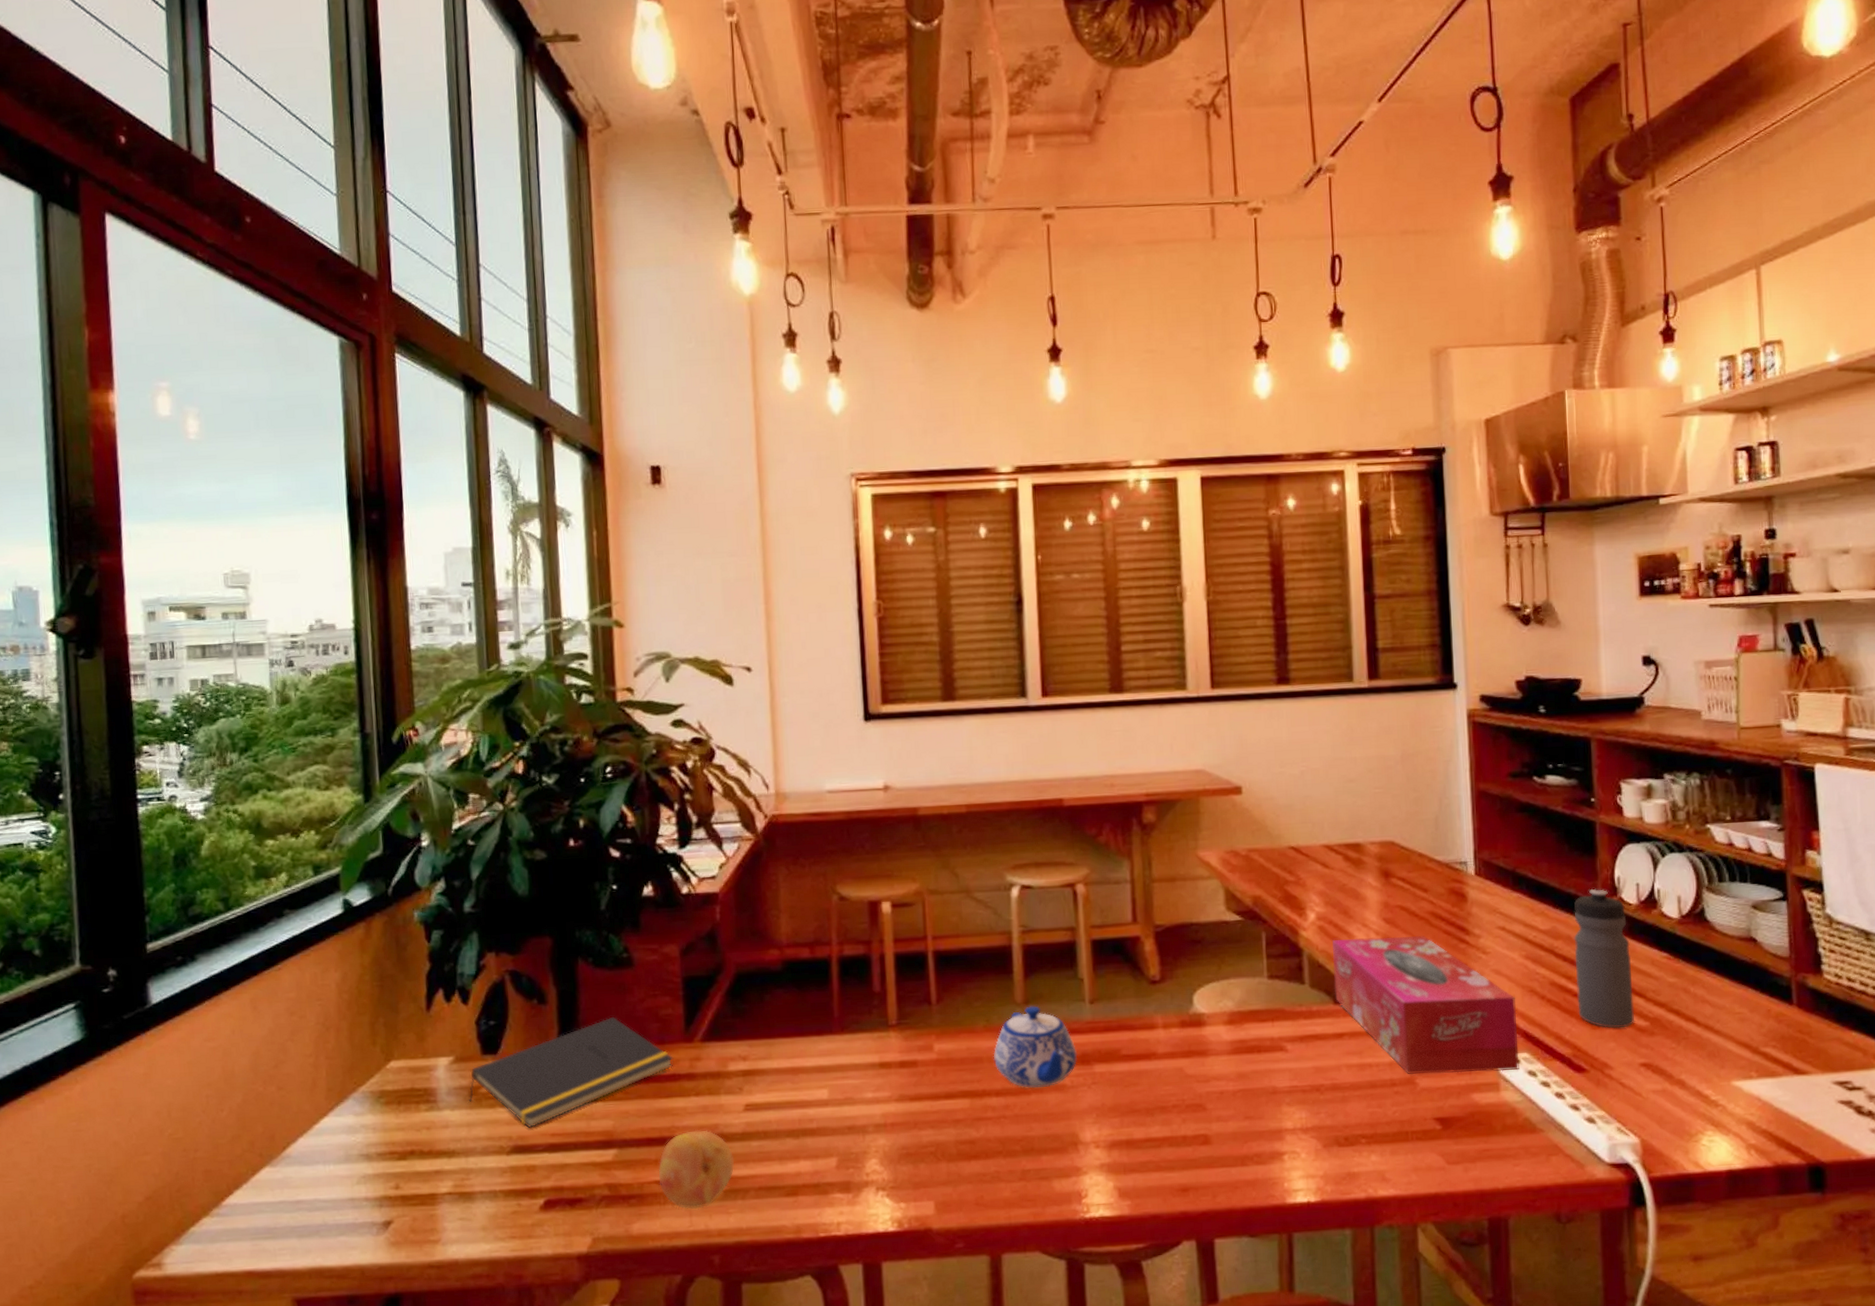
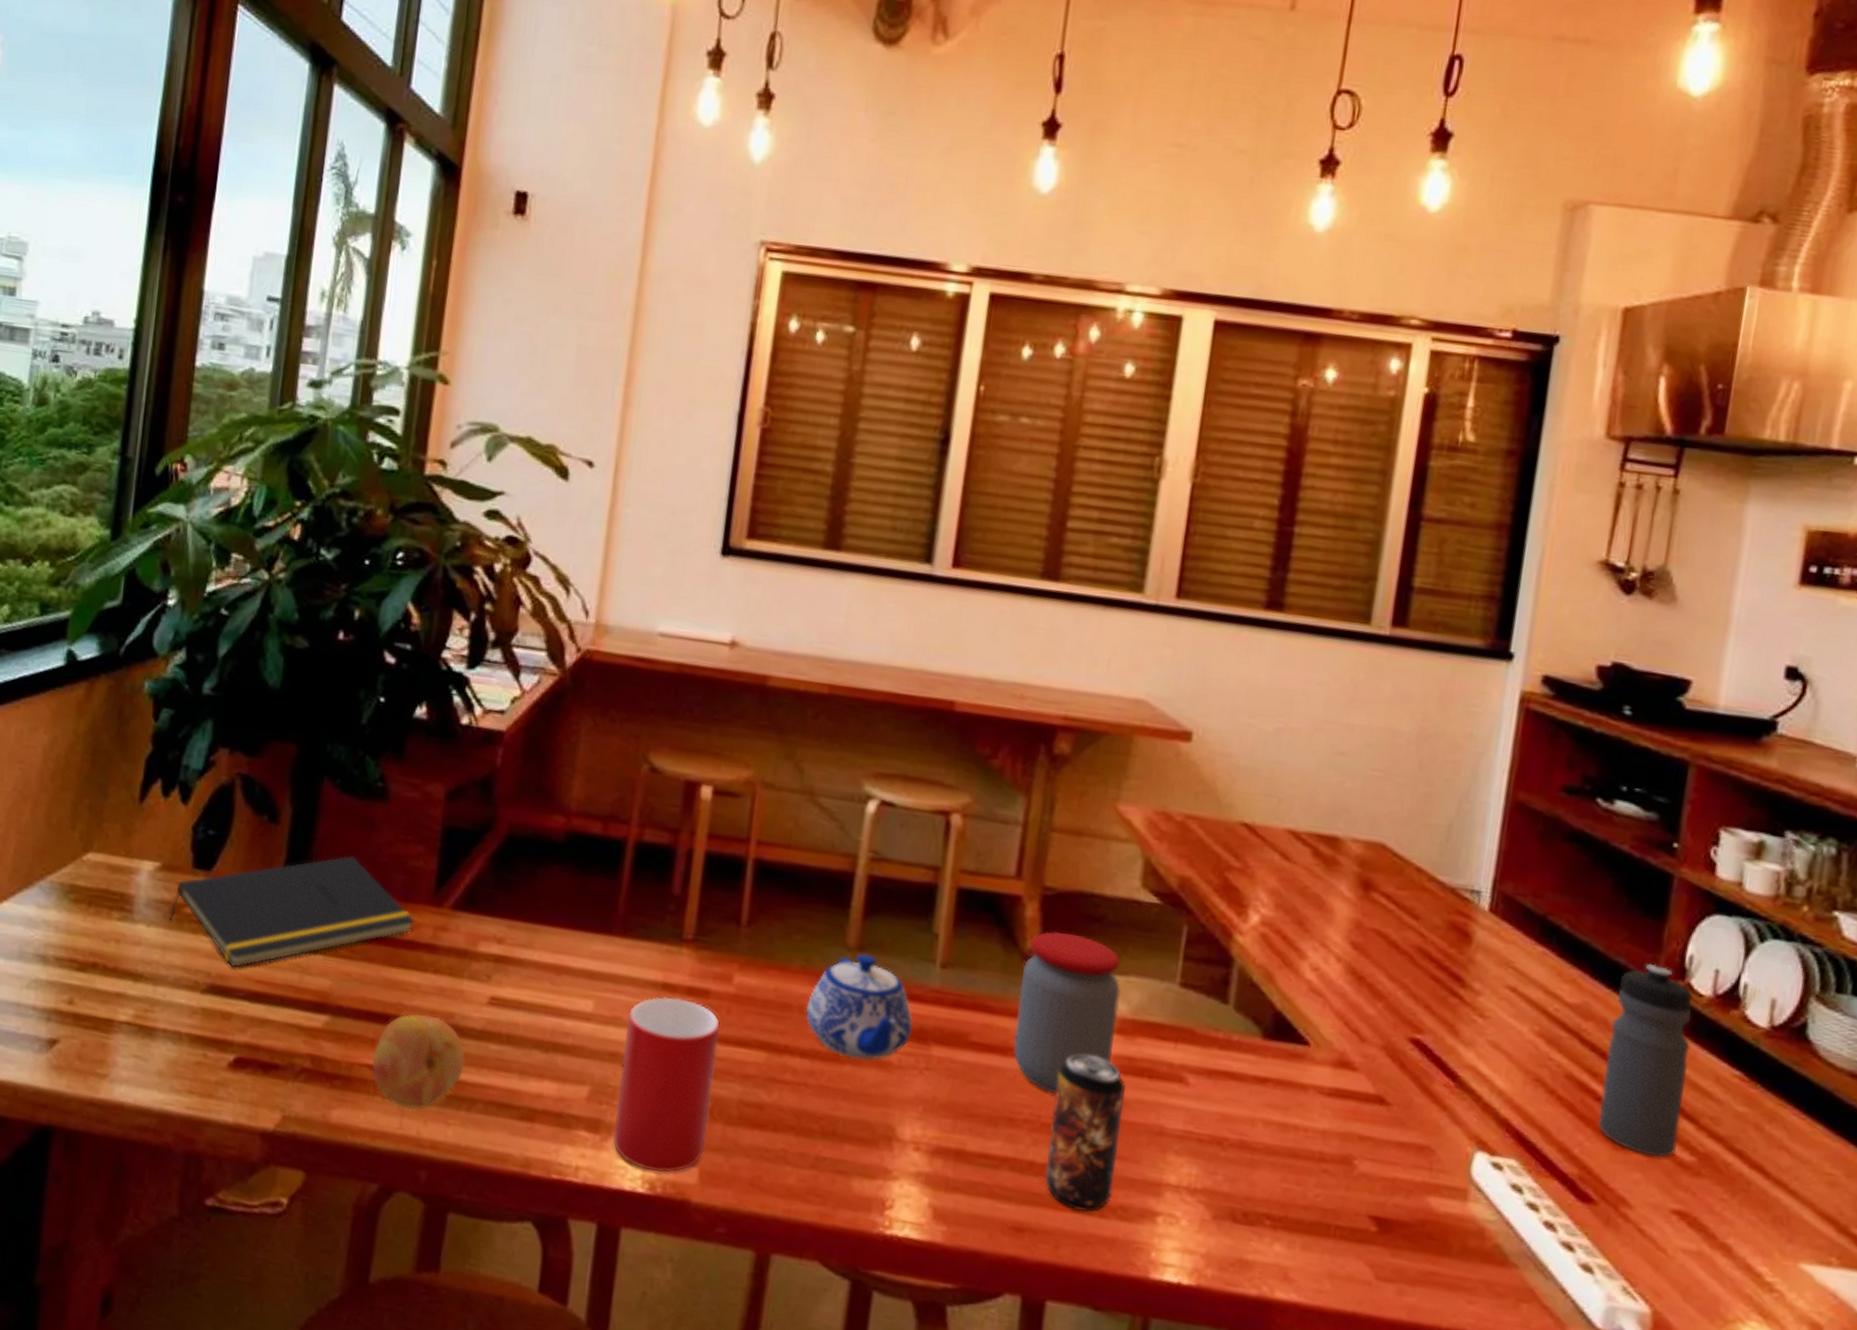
cup: none [856,1072,936,1213] -> present [612,996,721,1173]
jar: none [1151,956,1228,1081] -> present [1013,931,1120,1095]
beverage can: none [1191,1045,1248,1166] -> present [1044,1054,1125,1213]
tissue box: present [1332,935,1519,1075] -> none [1265,955,1513,1179]

